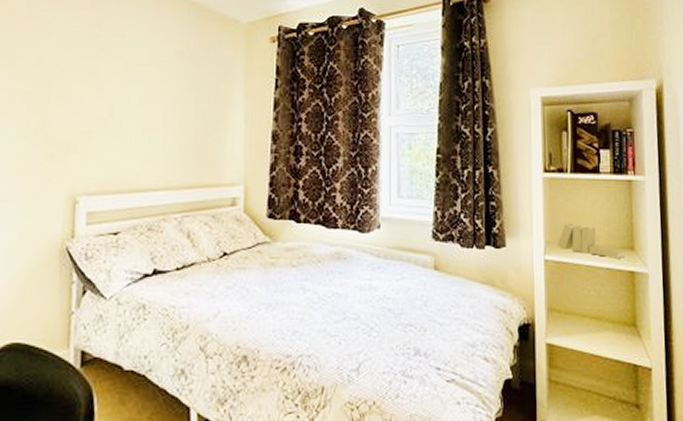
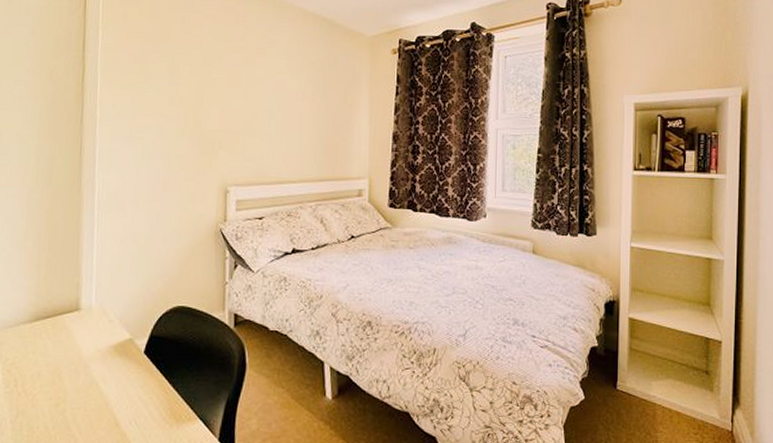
books: present [557,224,624,260] -> none [642,216,703,248]

